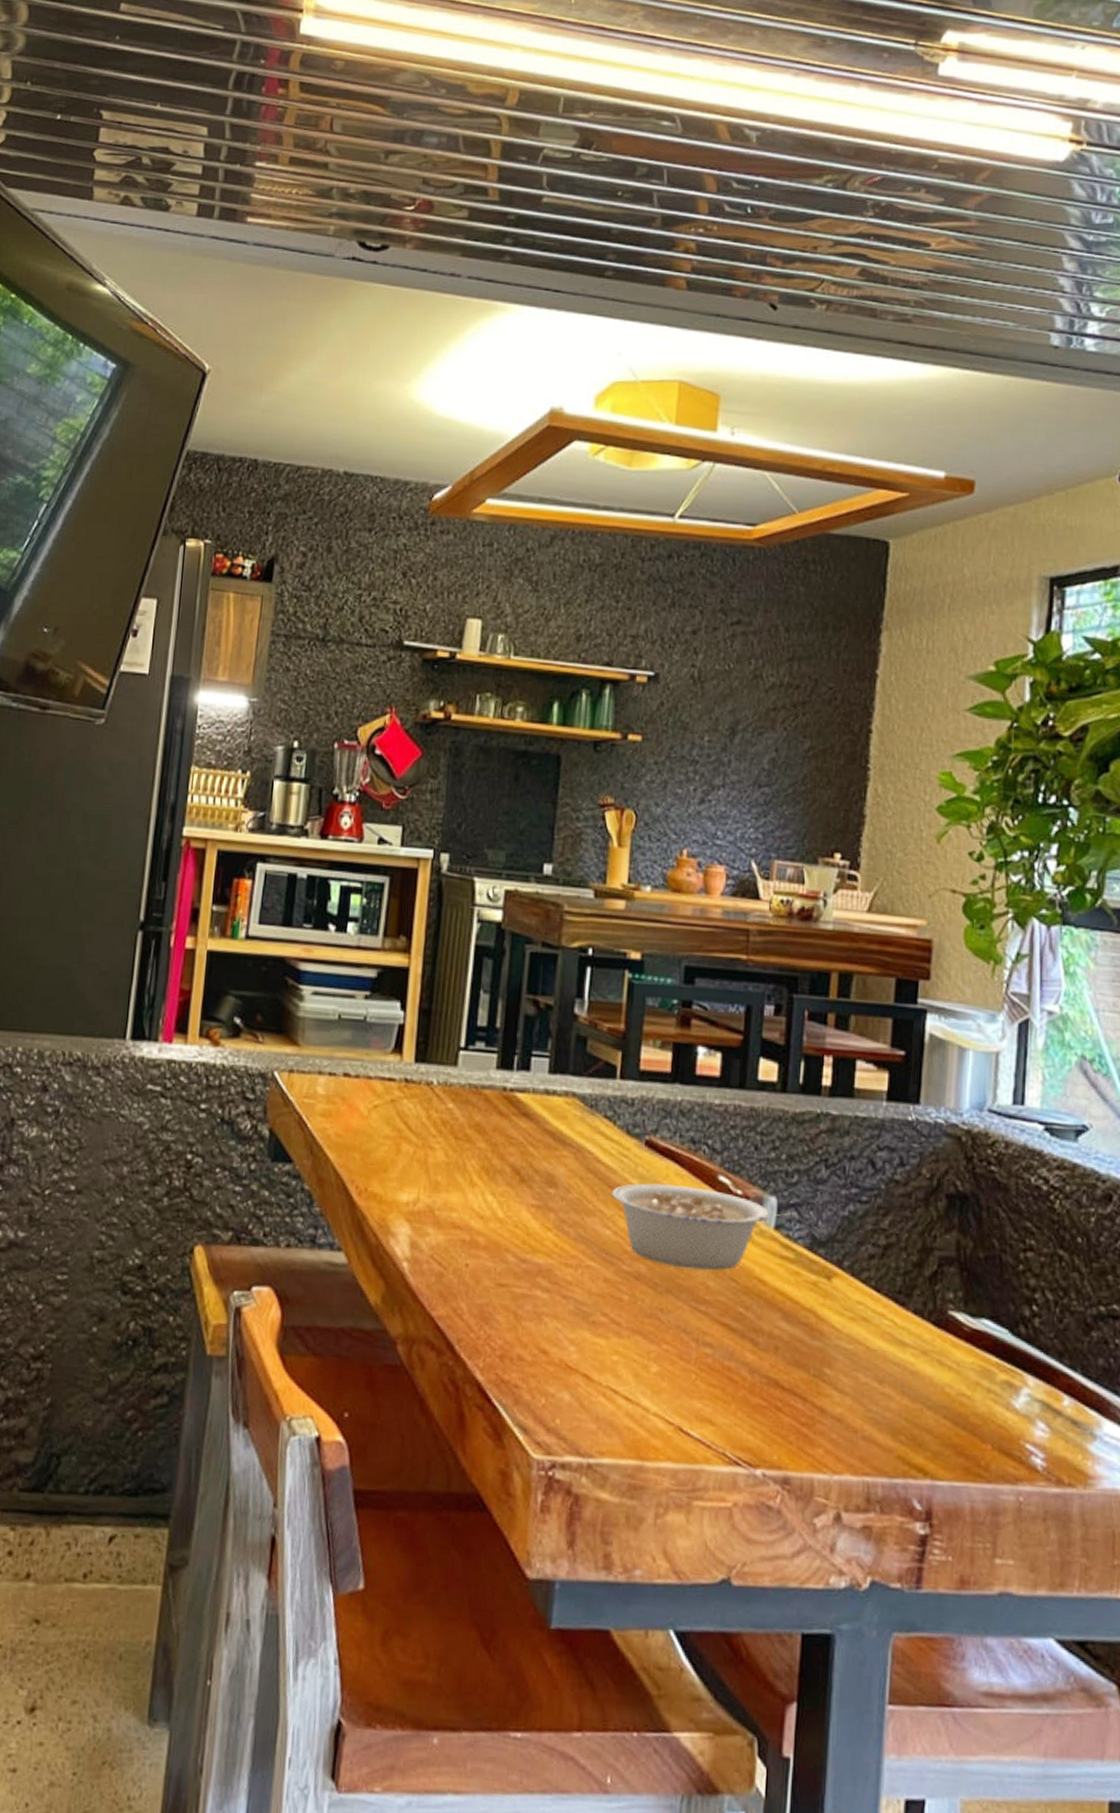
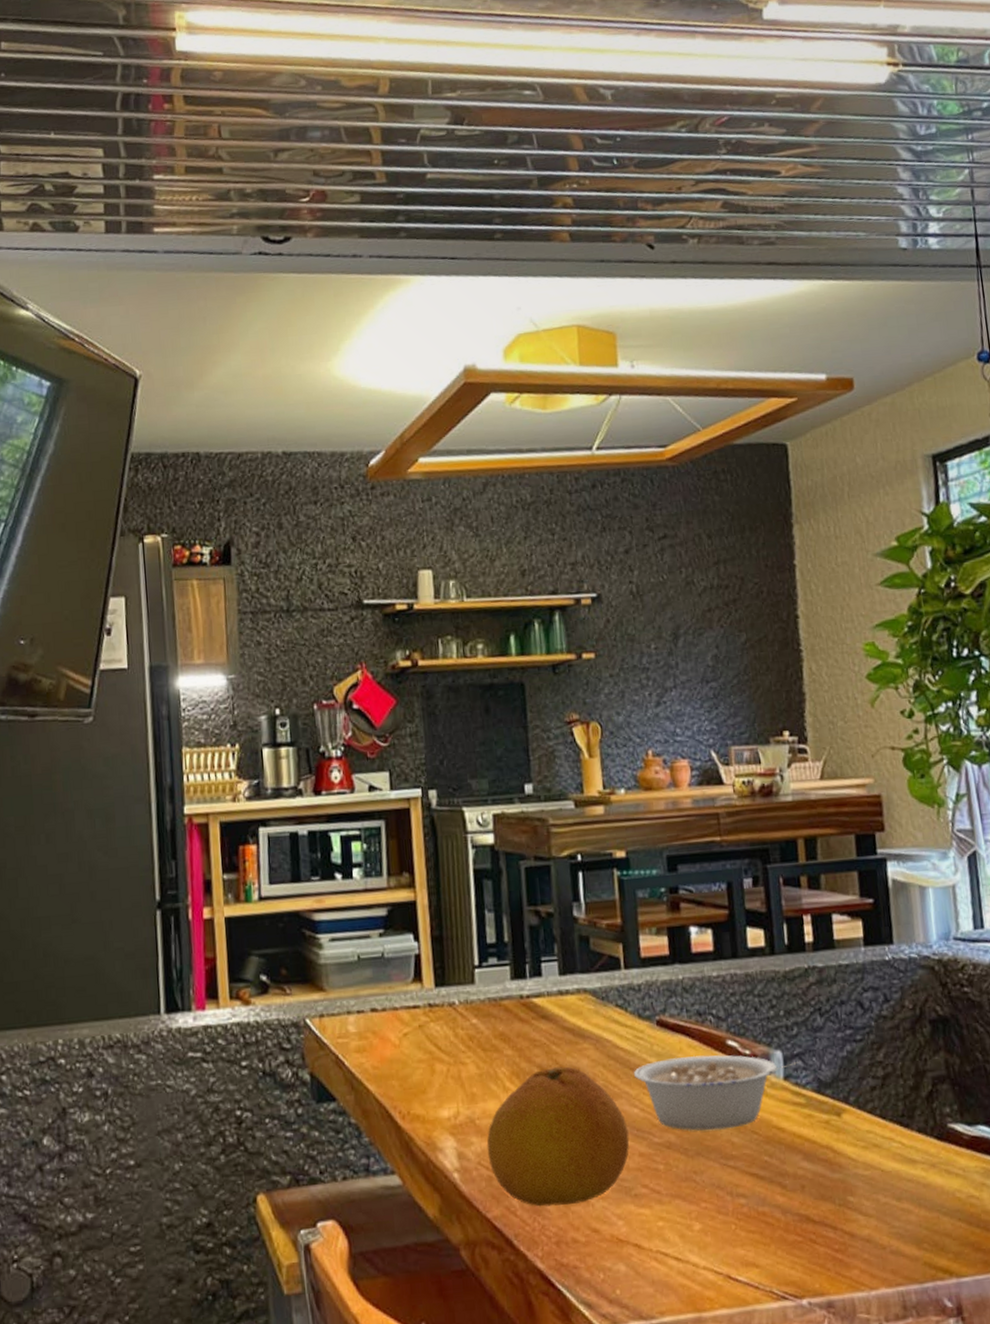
fruit: none [442,1170,597,1320] -> present [486,1067,630,1207]

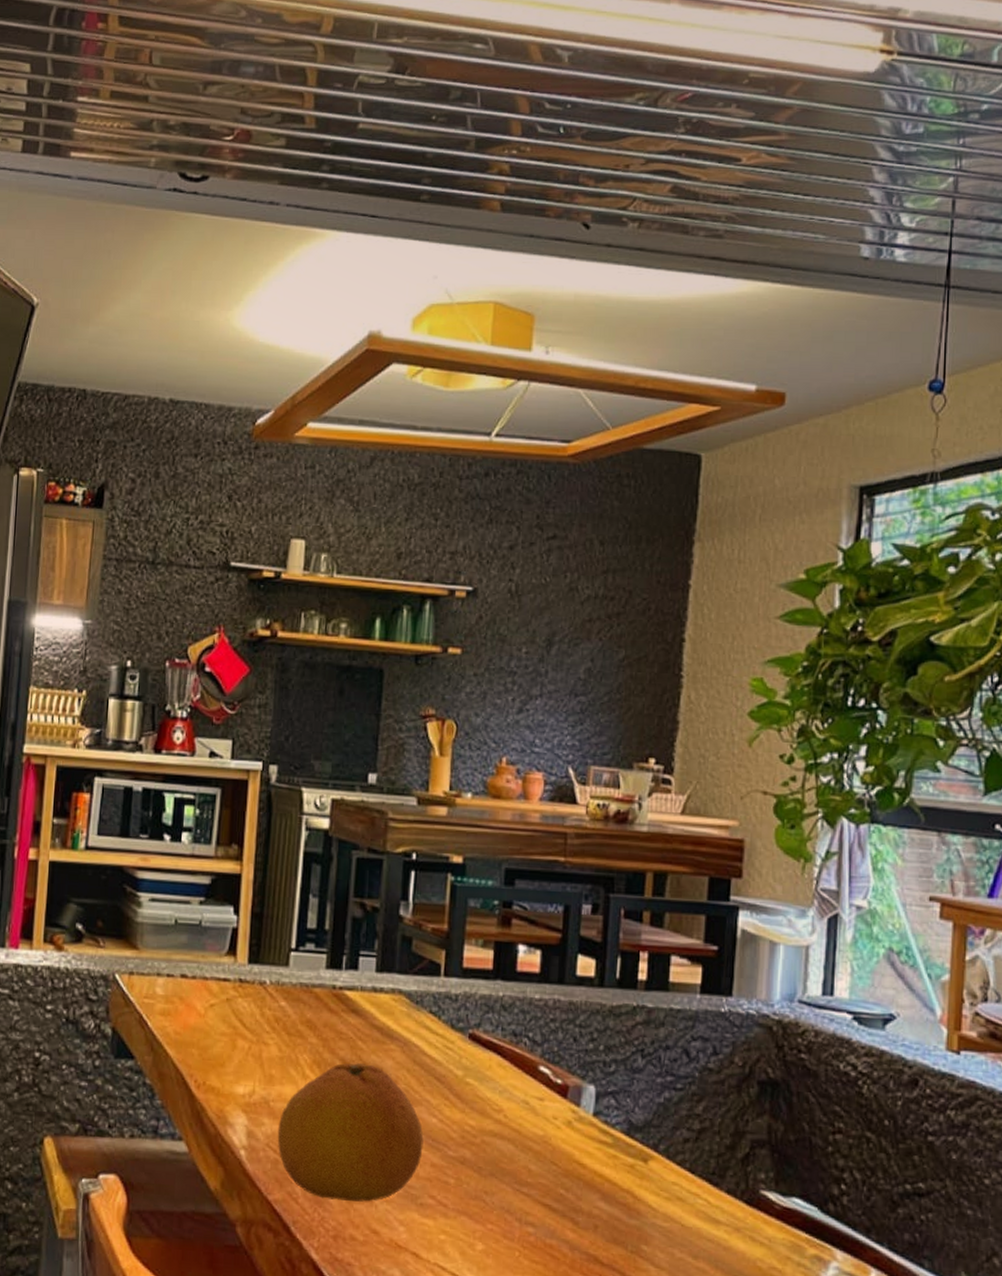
legume: present [633,1054,802,1131] -> none [437,1074,615,1156]

